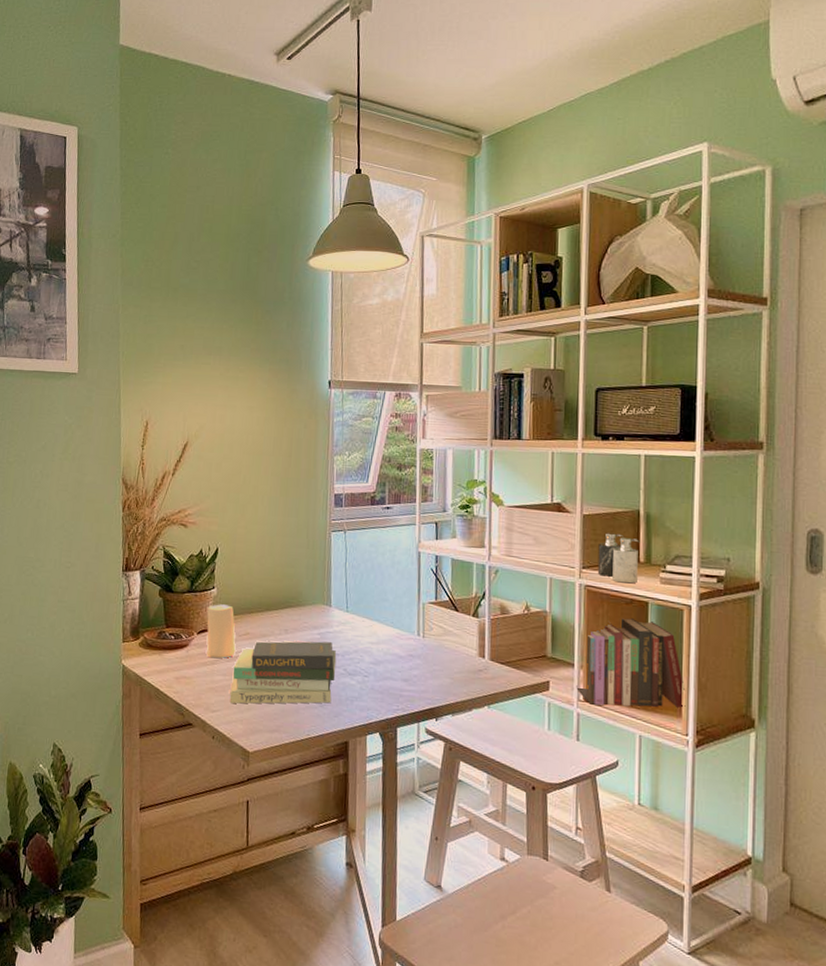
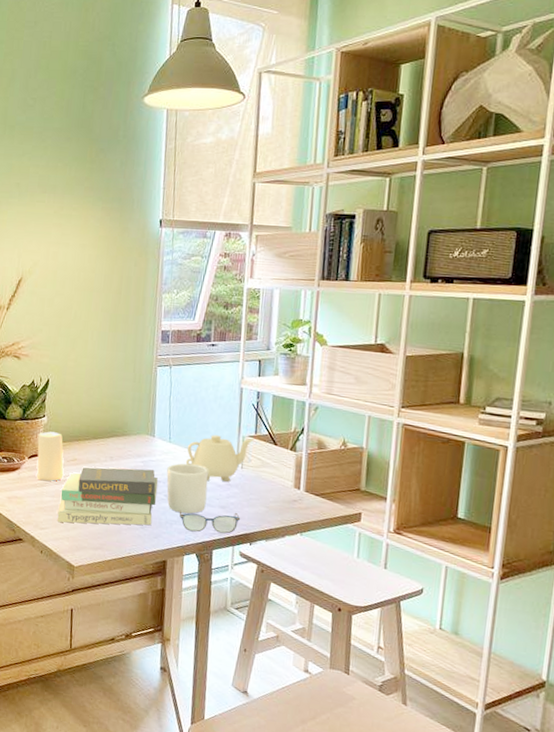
mug: none [345,634,389,689] -> present [166,463,209,514]
glasses: none [360,684,425,709] -> present [179,510,241,534]
teapot: none [364,602,435,652] -> present [185,434,255,482]
books: present [576,617,686,708] -> none [387,456,494,542]
candle: present [597,532,640,584] -> none [416,374,462,424]

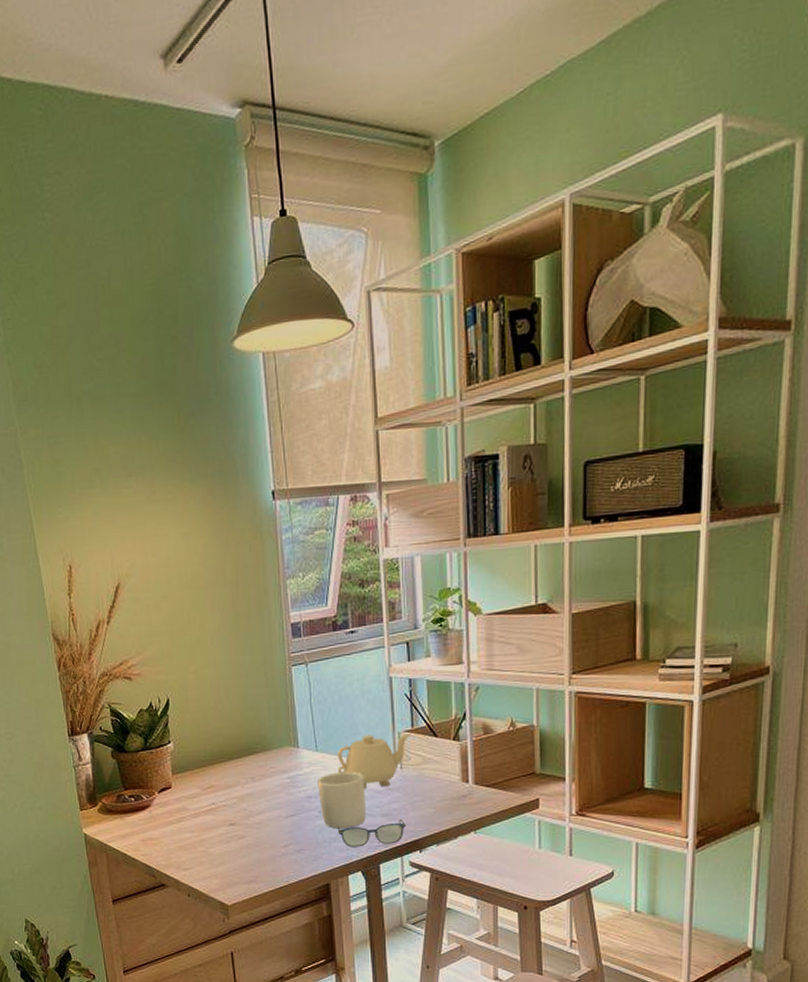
candle: present [36,431,64,481] -> none [166,759,201,815]
books: present [57,467,159,526] -> none [200,785,310,859]

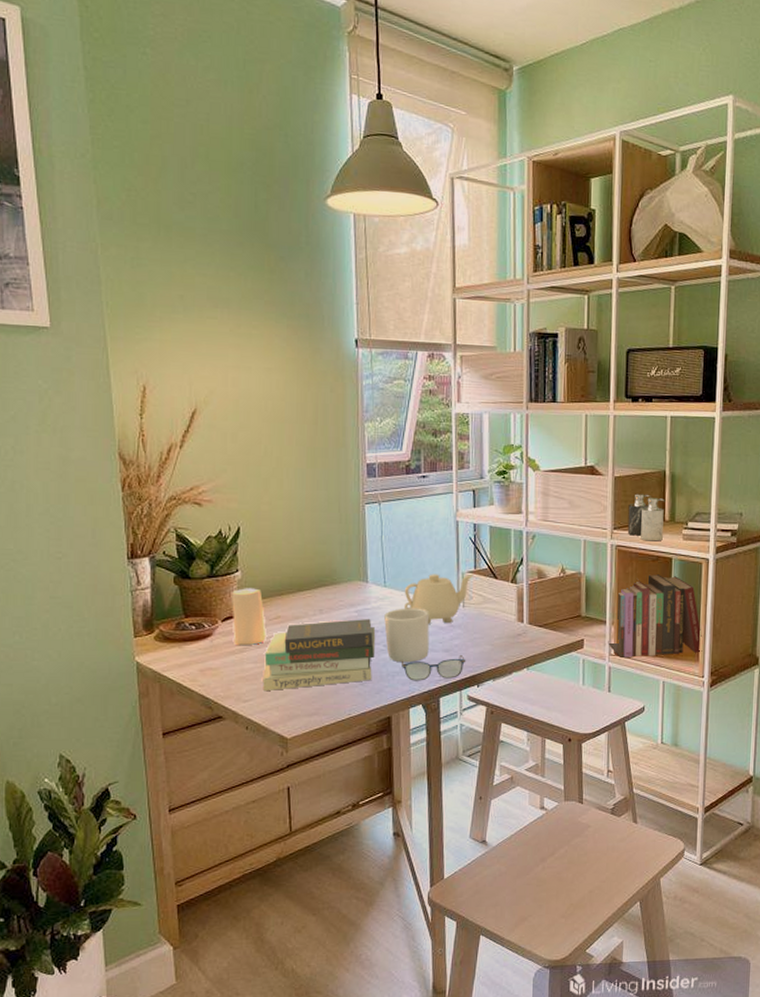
candle: none [166,759,201,815] -> present [232,588,266,645]
books: none [200,785,310,859] -> present [262,619,376,690]
books: none [568,721,686,818] -> present [608,573,702,658]
candle: none [589,630,636,685] -> present [627,493,666,542]

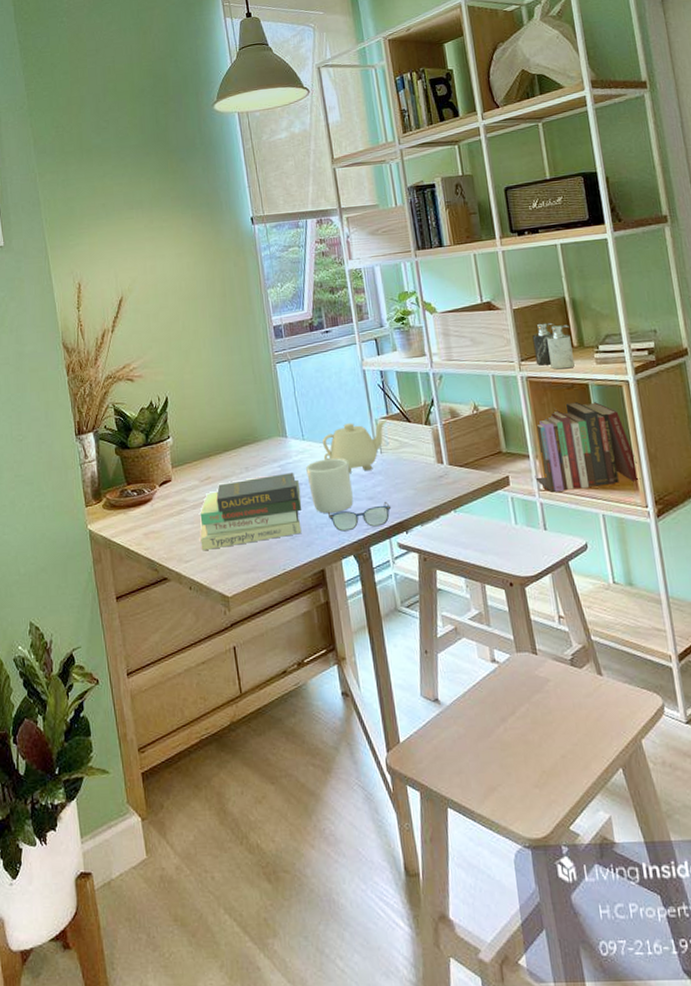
candle: present [232,588,266,645] -> none [166,452,200,507]

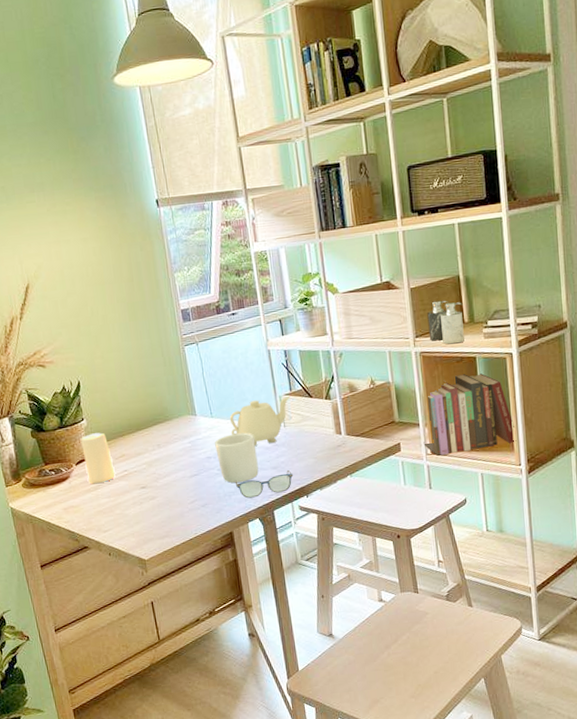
candle: none [166,452,200,507] -> present [81,433,115,484]
books: present [200,473,302,550] -> none [116,448,212,520]

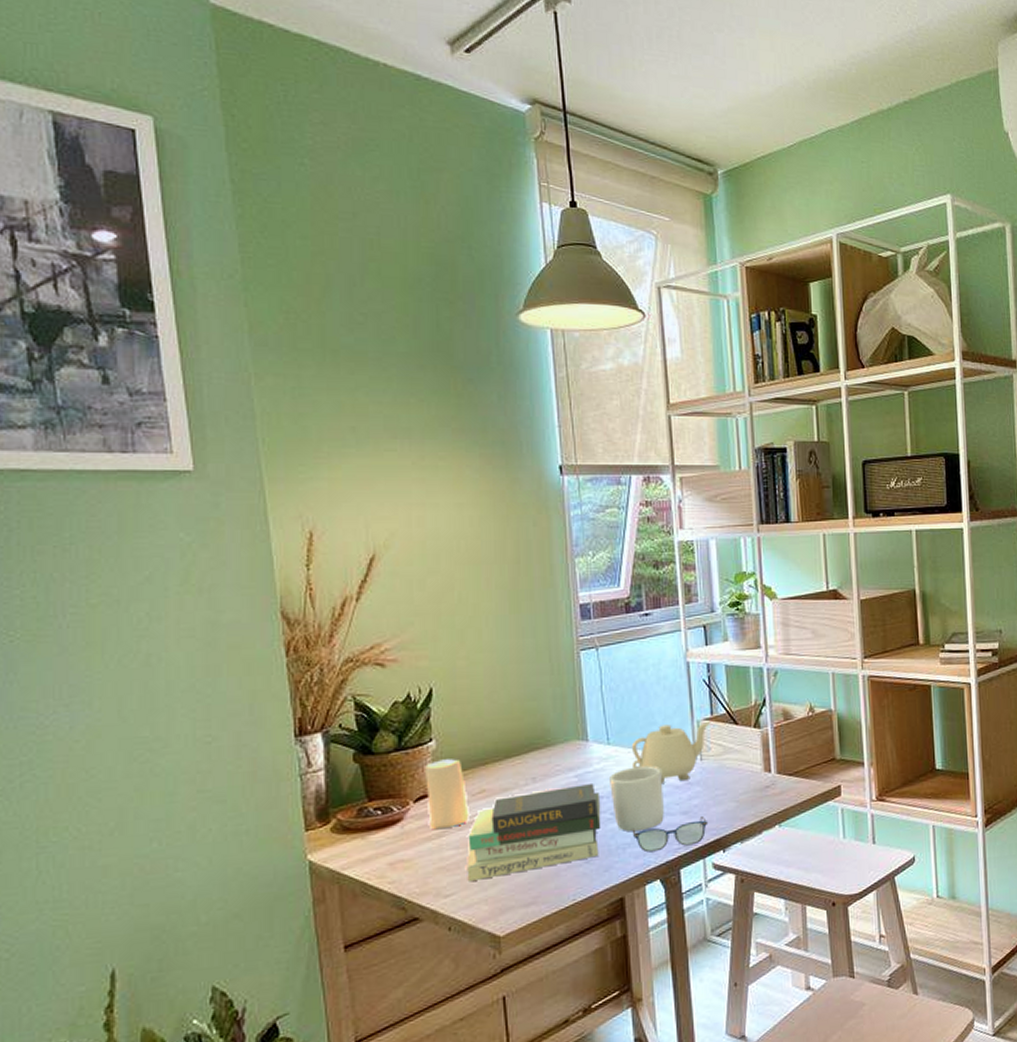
books: none [116,448,212,520] -> present [467,784,601,881]
books: present [423,373,516,456] -> none [868,704,973,803]
candle: present [427,300,464,345] -> none [878,616,919,669]

